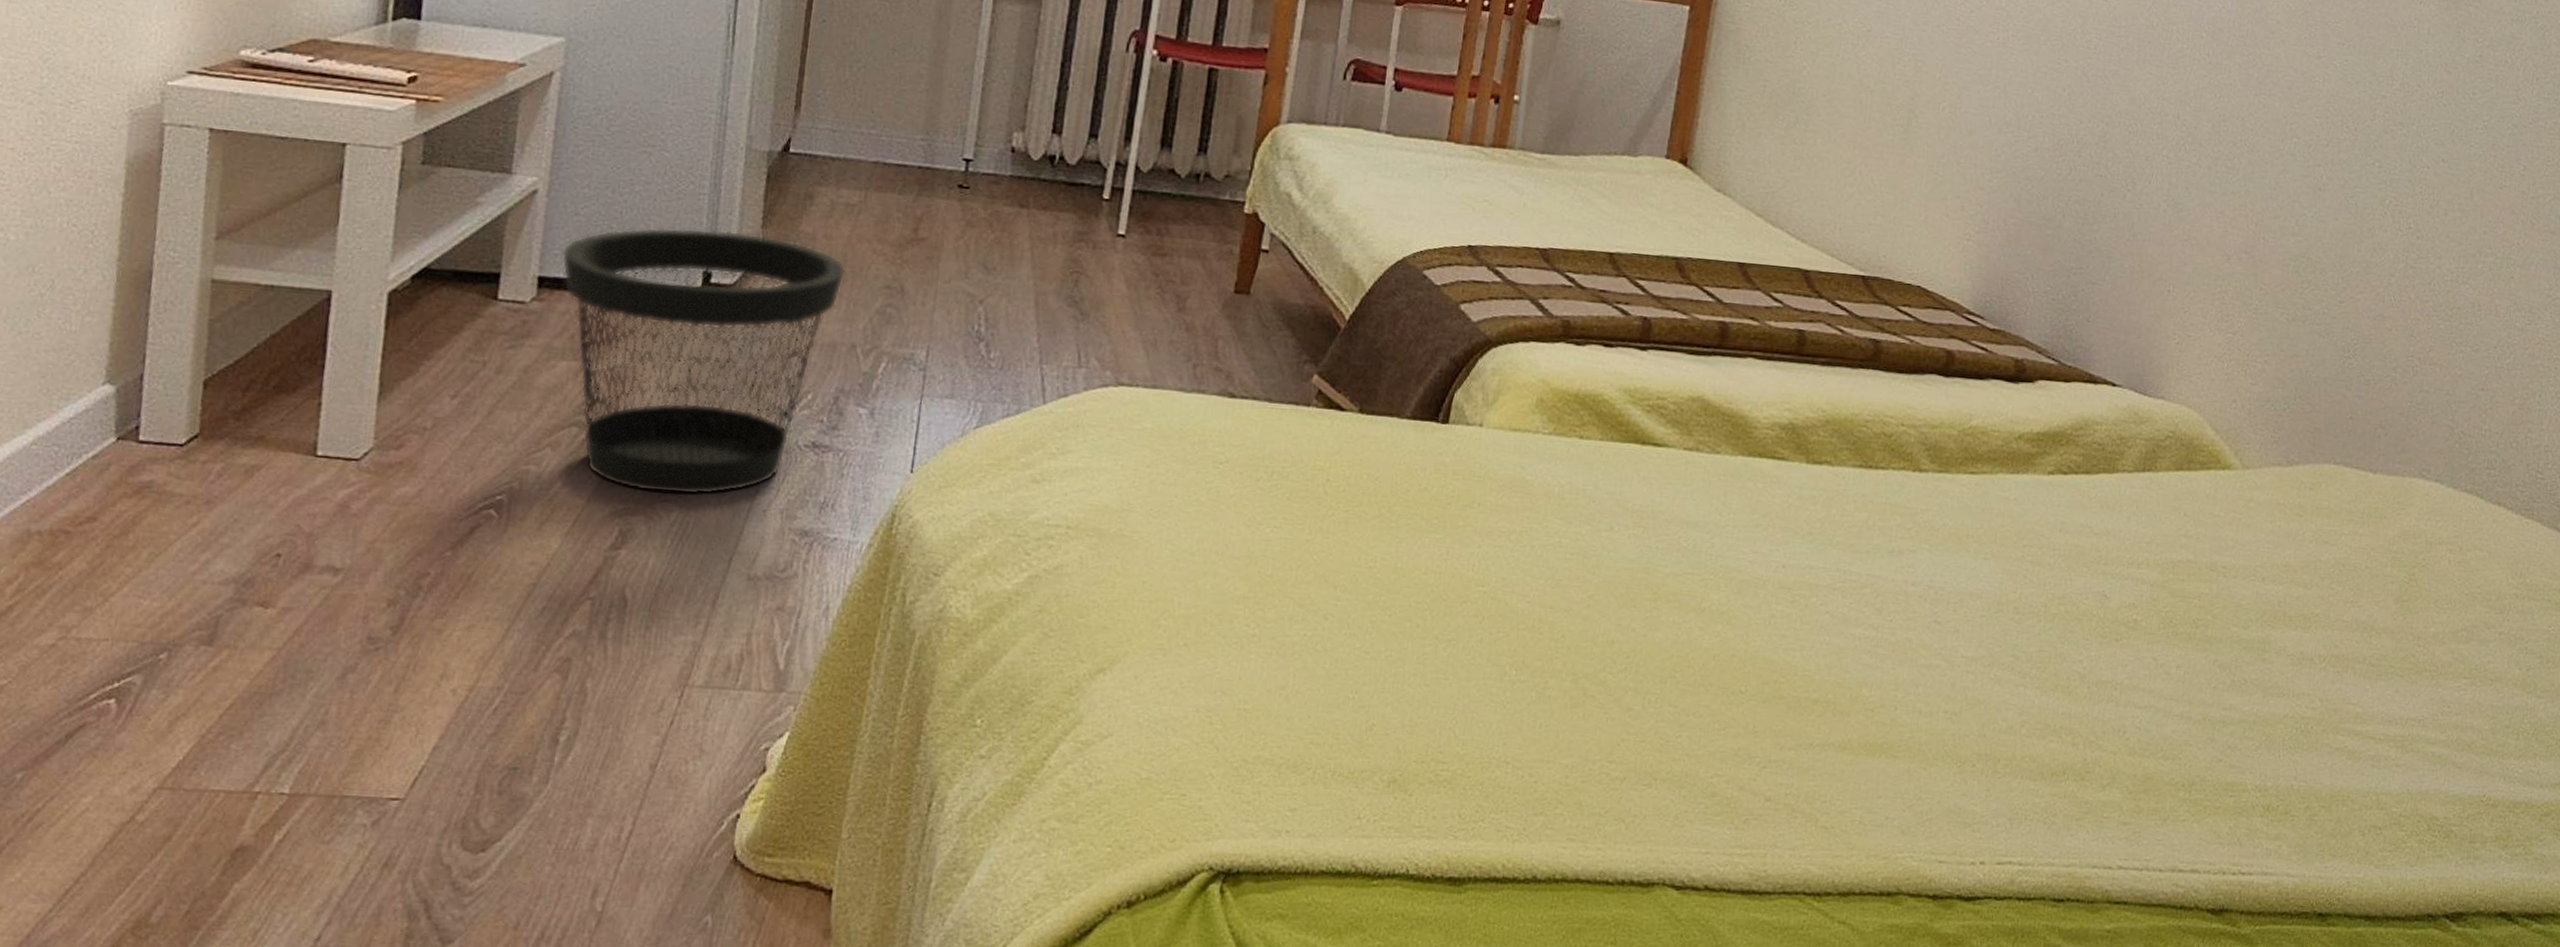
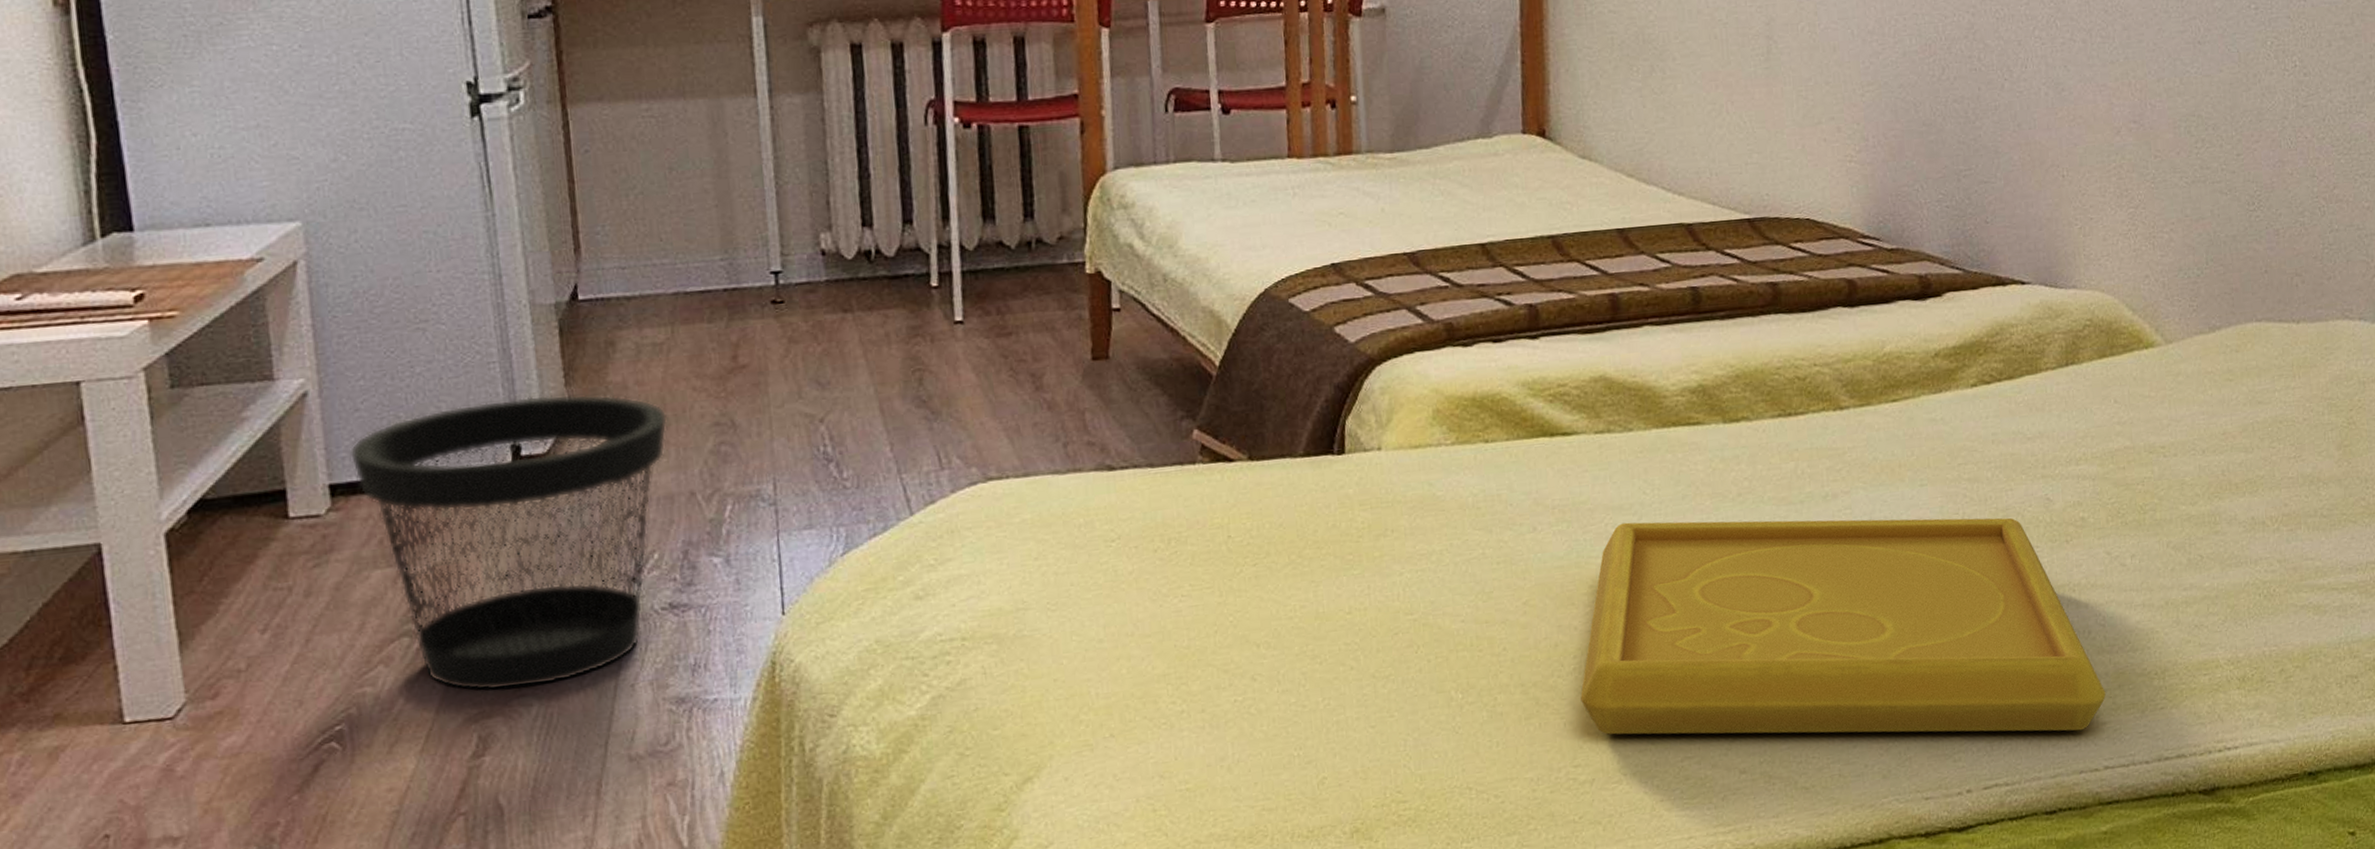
serving tray: none [1626,539,2131,826] -> present [1580,517,2106,735]

